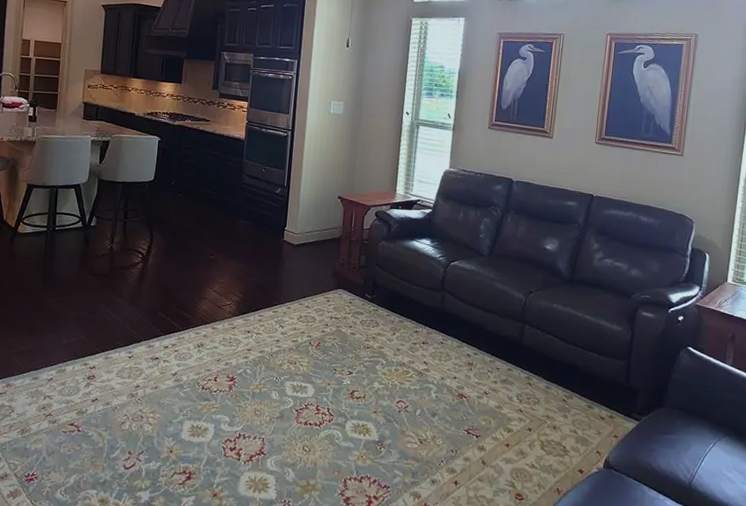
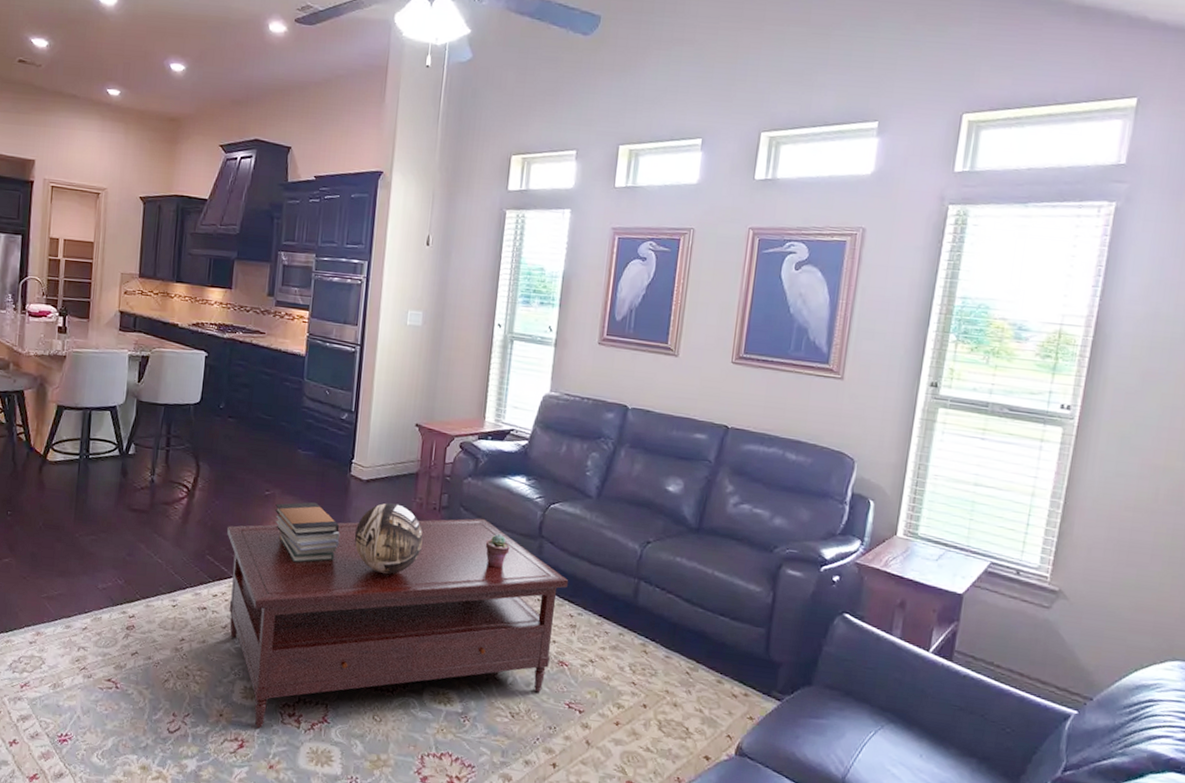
coffee table: none [177,275,467,462] -> present [227,518,569,729]
book stack: none [218,264,275,317] -> present [275,501,340,563]
decorative bowl: none [286,263,345,325] -> present [354,503,423,574]
potted succulent: none [397,288,418,317] -> present [485,534,510,568]

